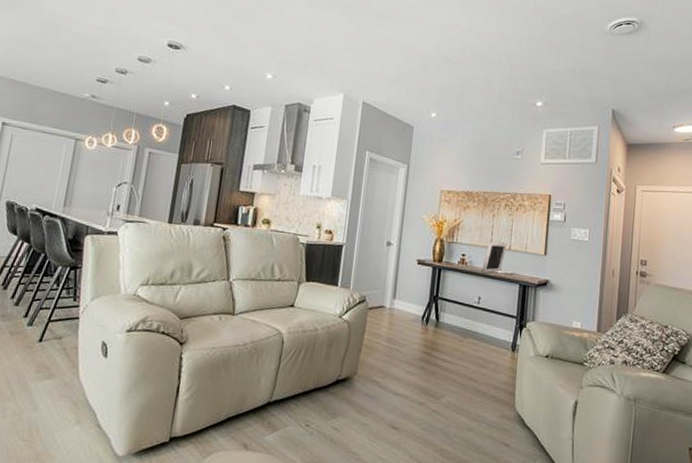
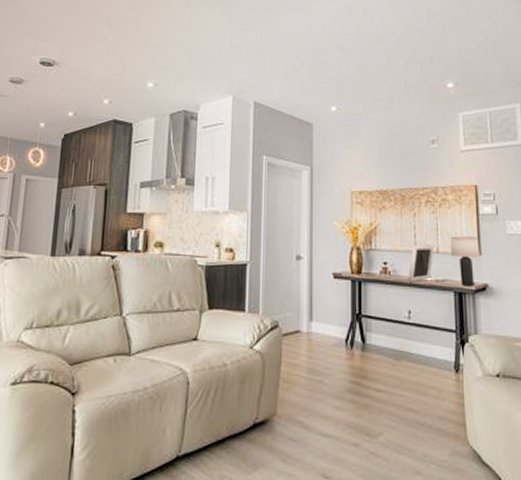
table lamp: none [520,237,546,282] -> present [450,236,480,287]

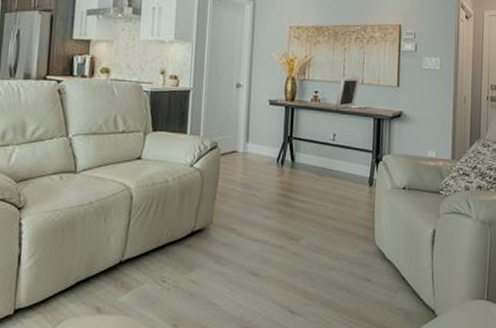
table lamp: present [450,236,480,287] -> none [373,69,399,114]

